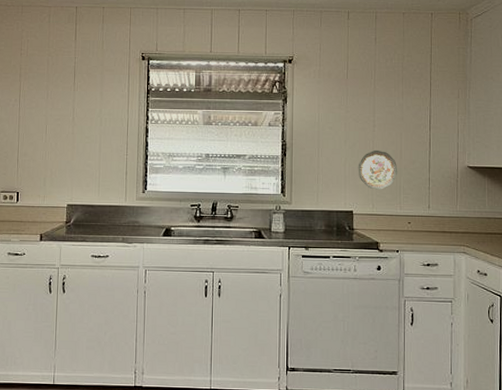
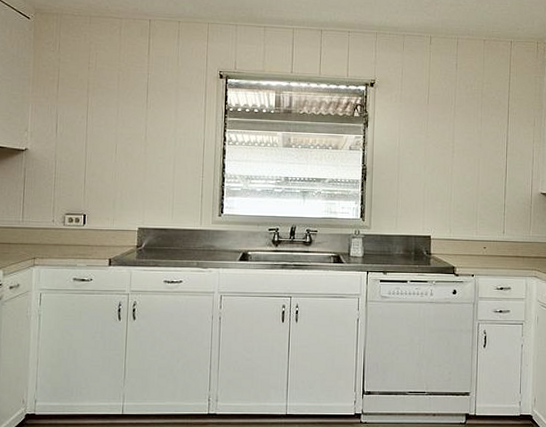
decorative plate: present [358,150,398,190] -> none [436,175,475,215]

